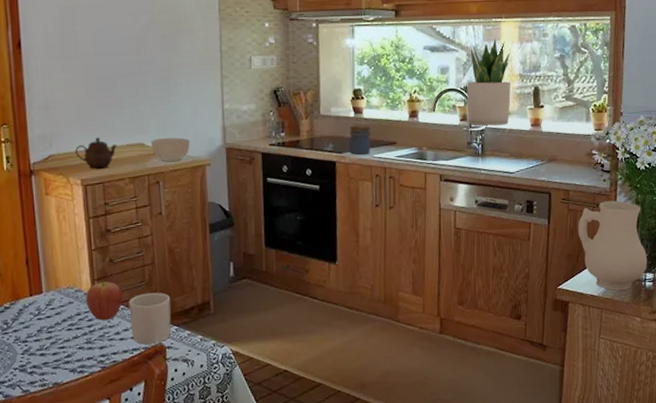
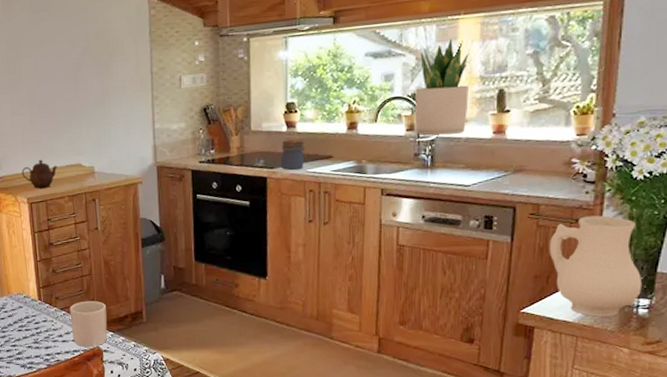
fruit: present [86,281,123,320] -> none [33,289,65,323]
bowl: present [151,138,190,163] -> none [87,158,123,181]

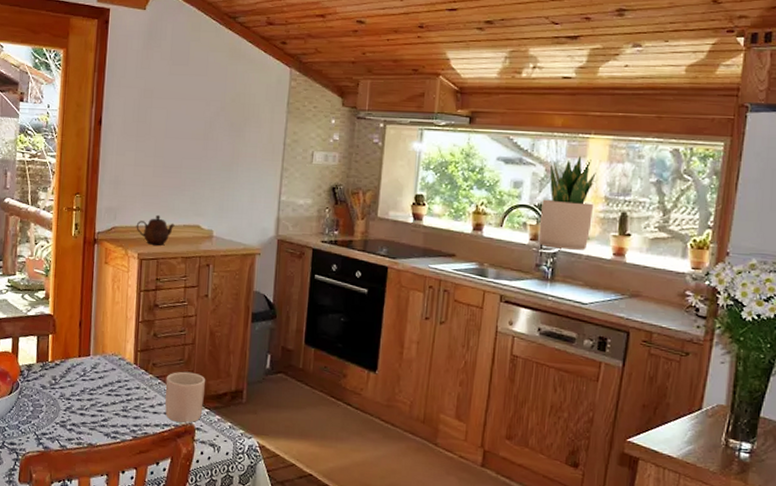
jar: present [281,139,306,171] -> none [404,231,430,264]
ceramic pitcher: present [549,215,641,317] -> none [658,350,745,457]

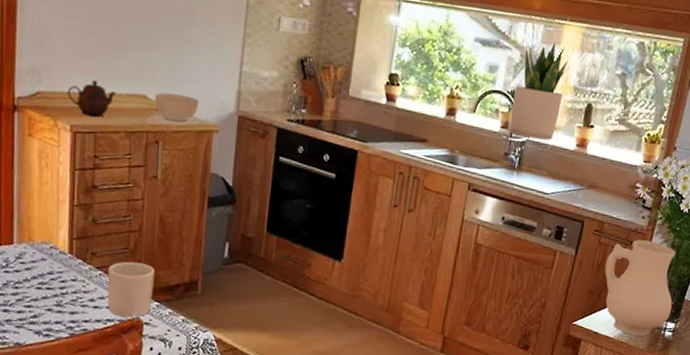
bowl: none [206,223,243,248] -> present [154,92,199,123]
ceramic pitcher: none [658,350,745,457] -> present [605,239,676,336]

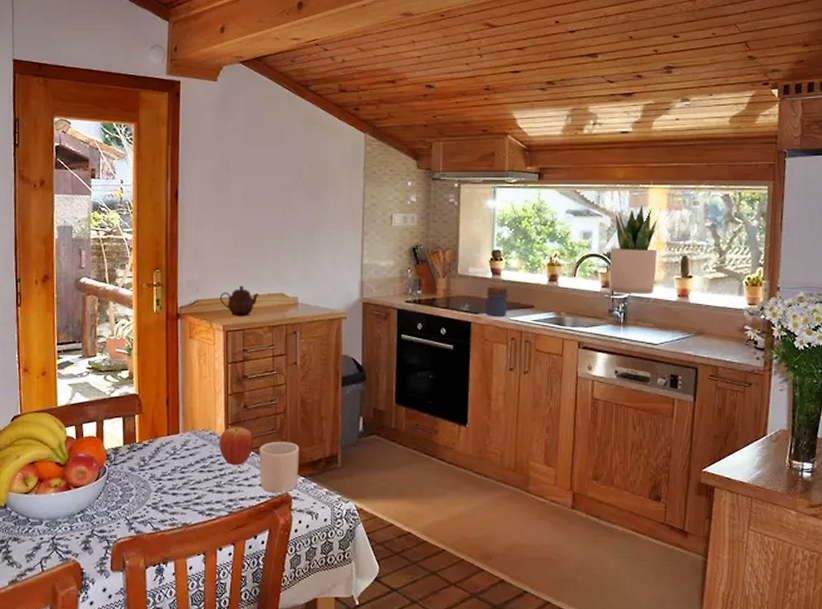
fruit: none [61,241,103,284] -> present [219,426,254,465]
bowl: present [154,92,199,123] -> none [291,290,328,313]
jar: none [375,113,403,149] -> present [486,286,509,317]
ceramic pitcher: present [605,239,676,336] -> none [726,381,805,479]

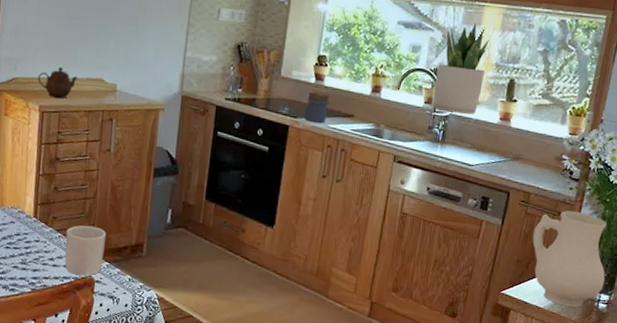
fruit: present [219,426,254,465] -> none [27,206,62,245]
ceramic pitcher: none [726,381,805,479] -> present [532,210,607,308]

